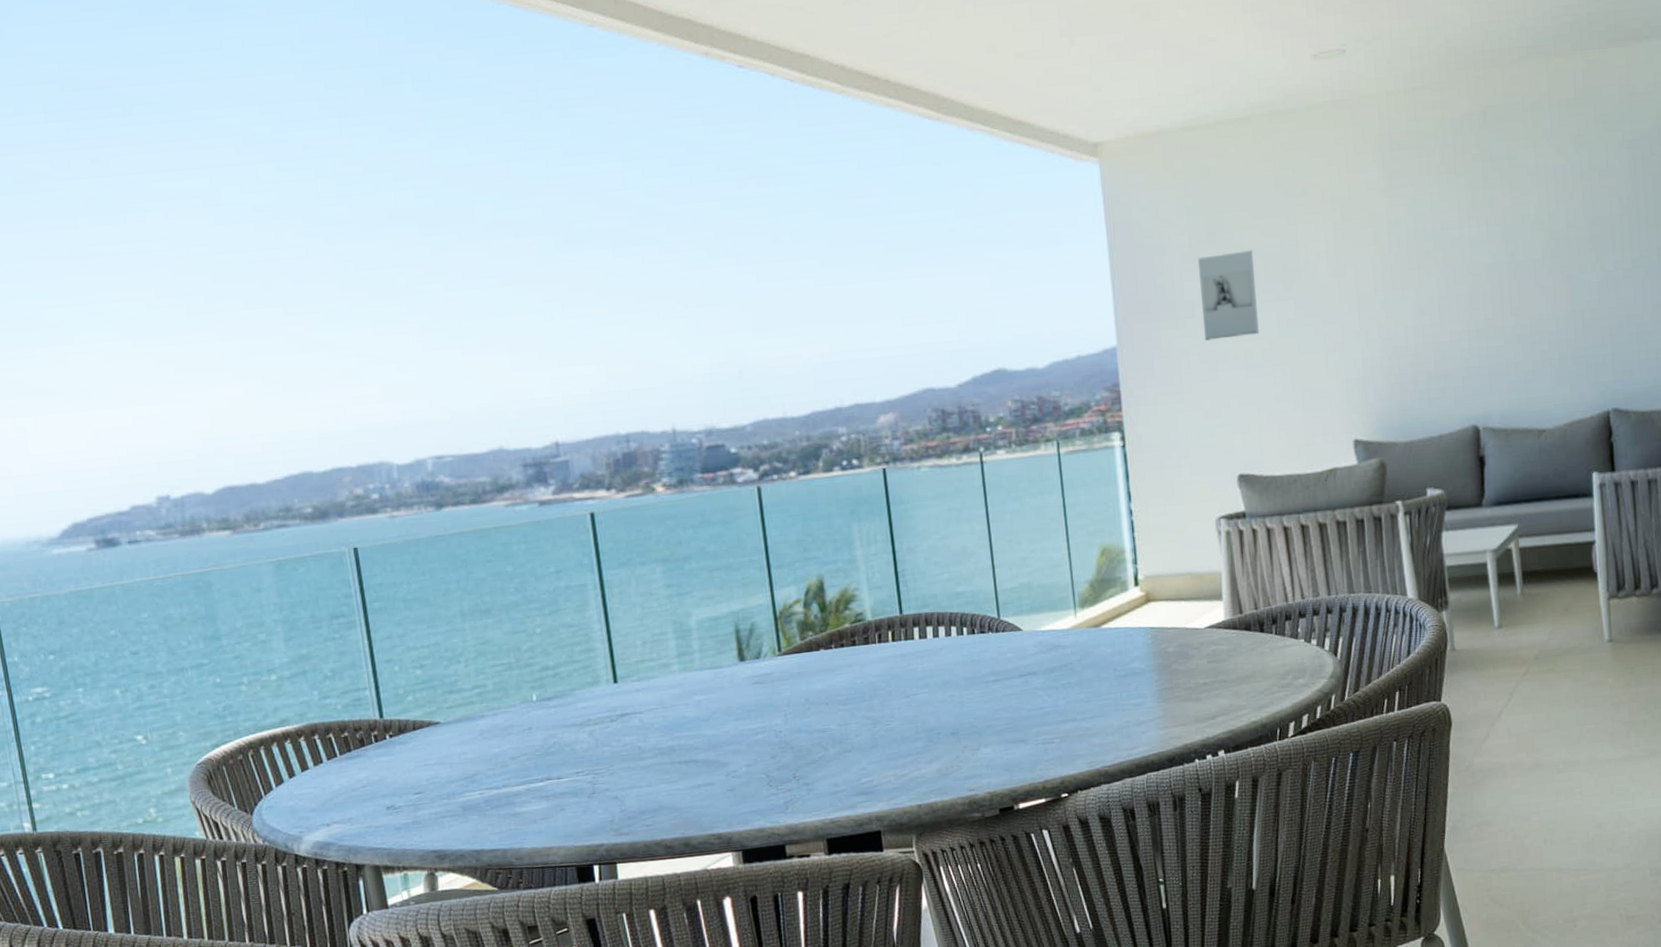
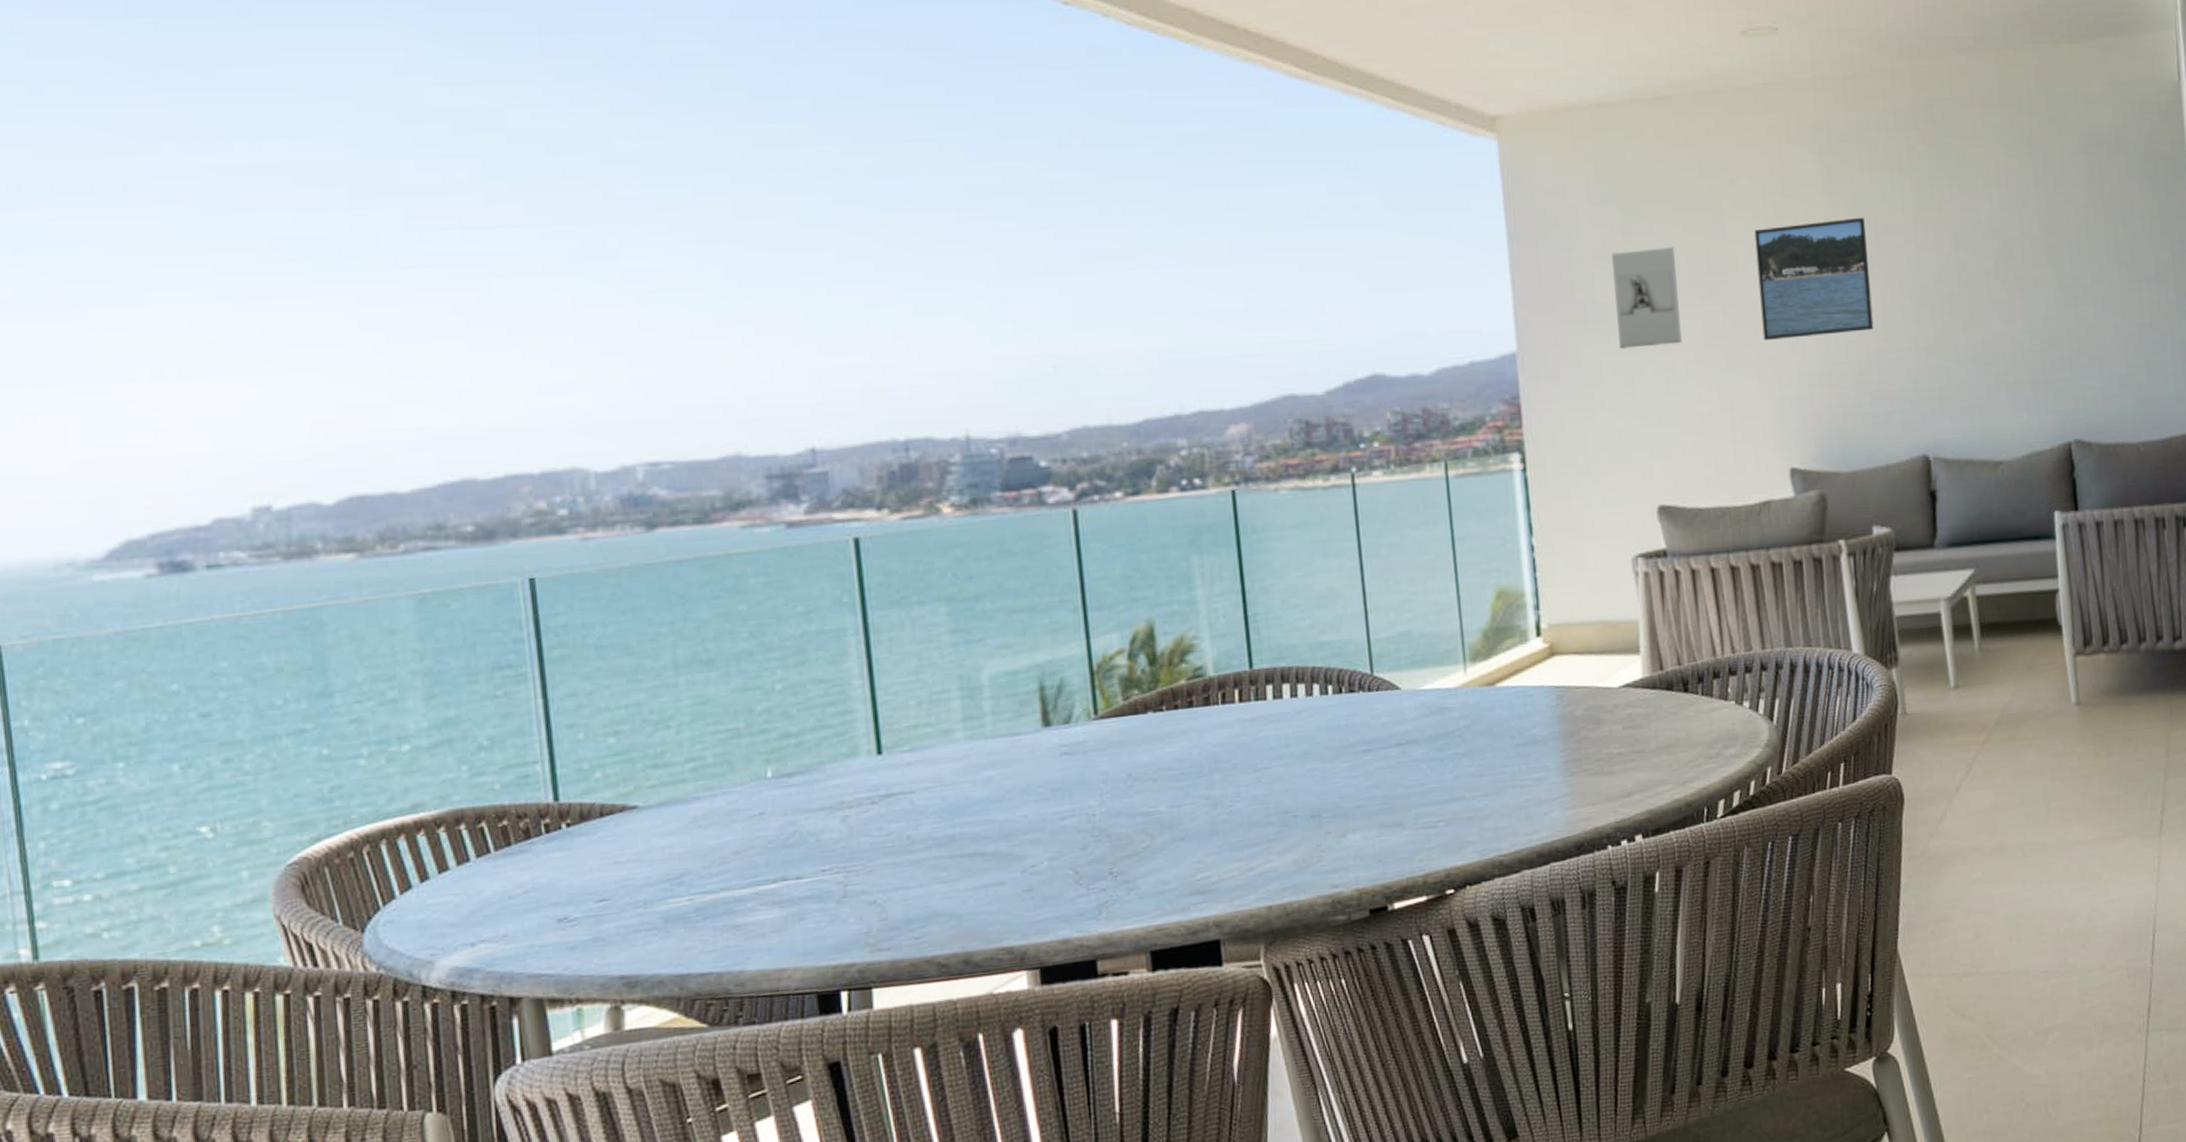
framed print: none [1323,216,1430,329] -> present [1754,217,1874,340]

